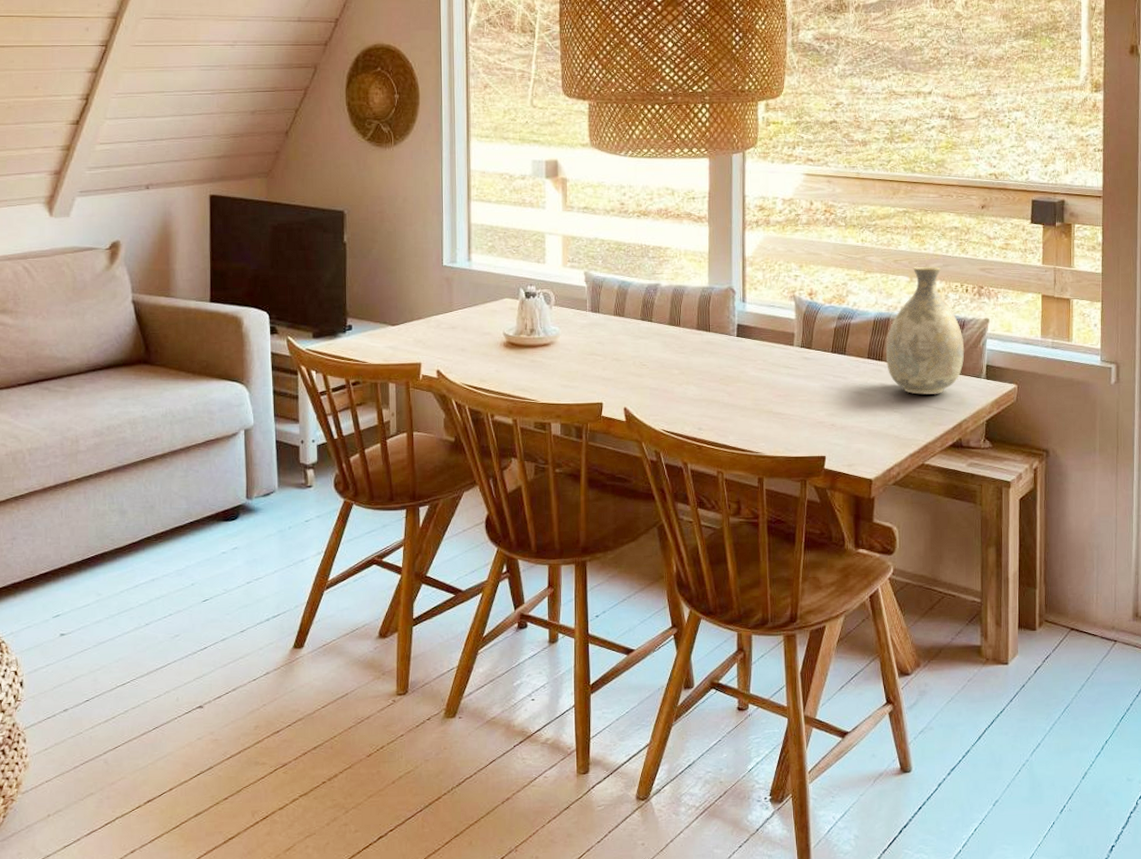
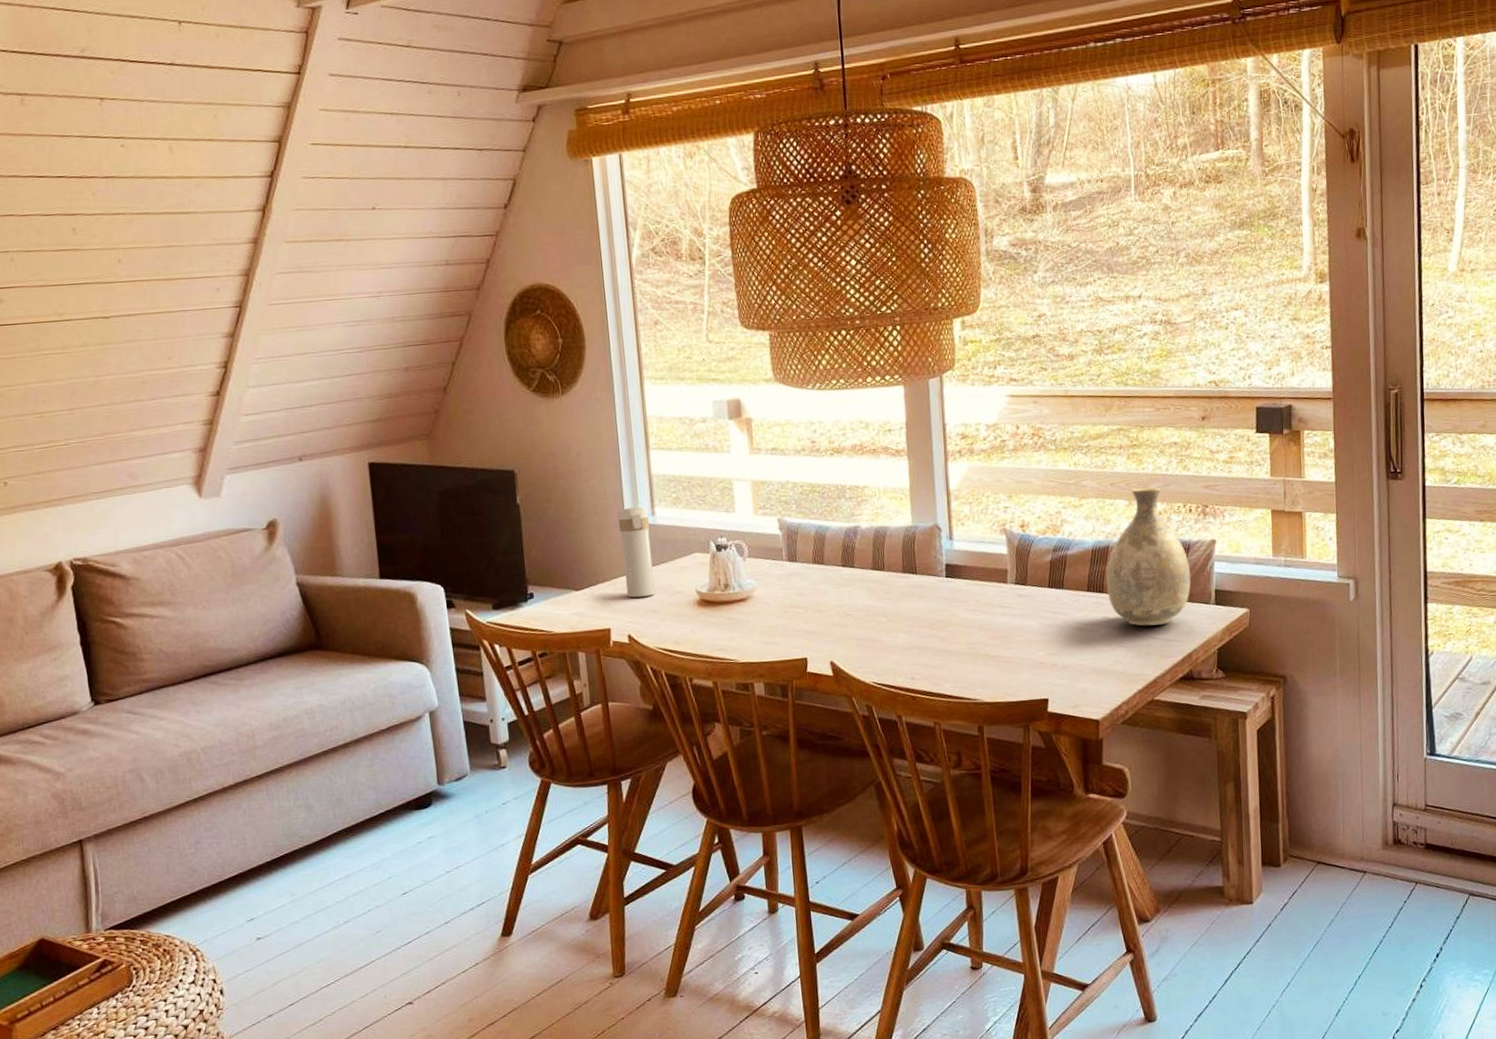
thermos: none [436,252,466,336] -> present [618,506,656,598]

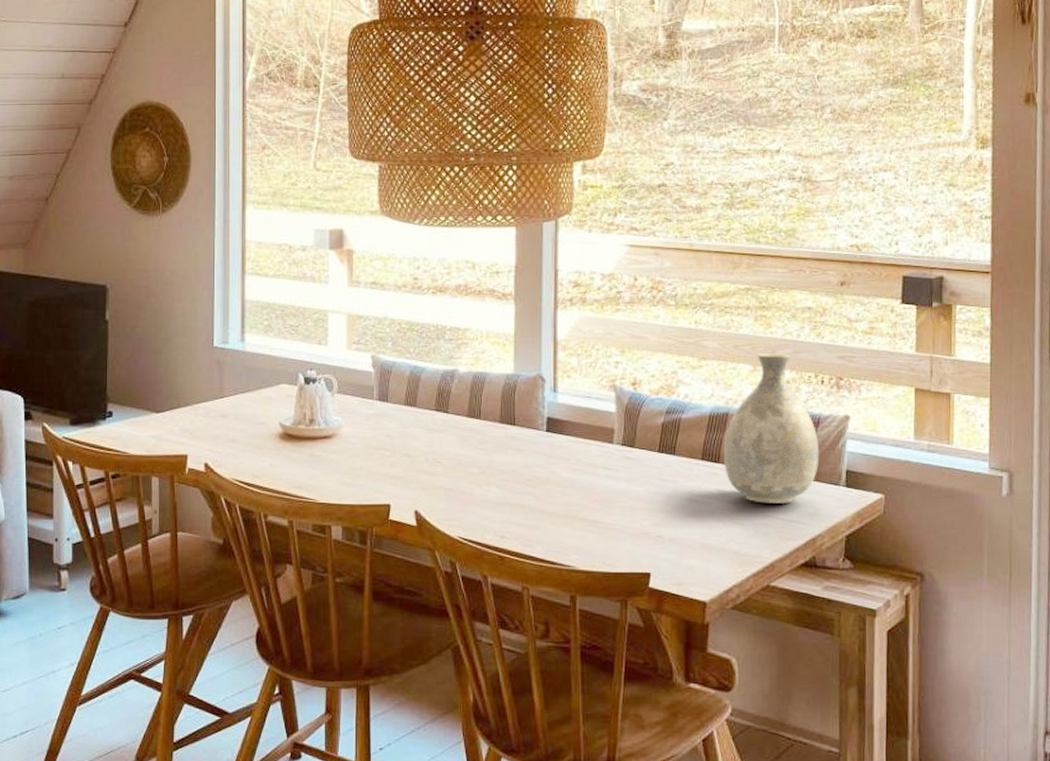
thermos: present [618,506,656,598] -> none [206,331,238,425]

